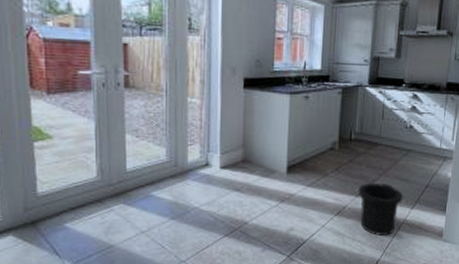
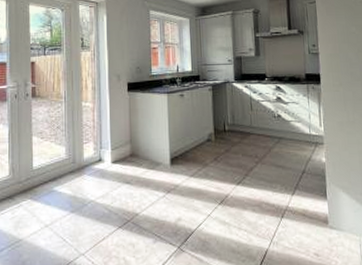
trash can: present [358,184,403,235] -> none [238,171,282,224]

